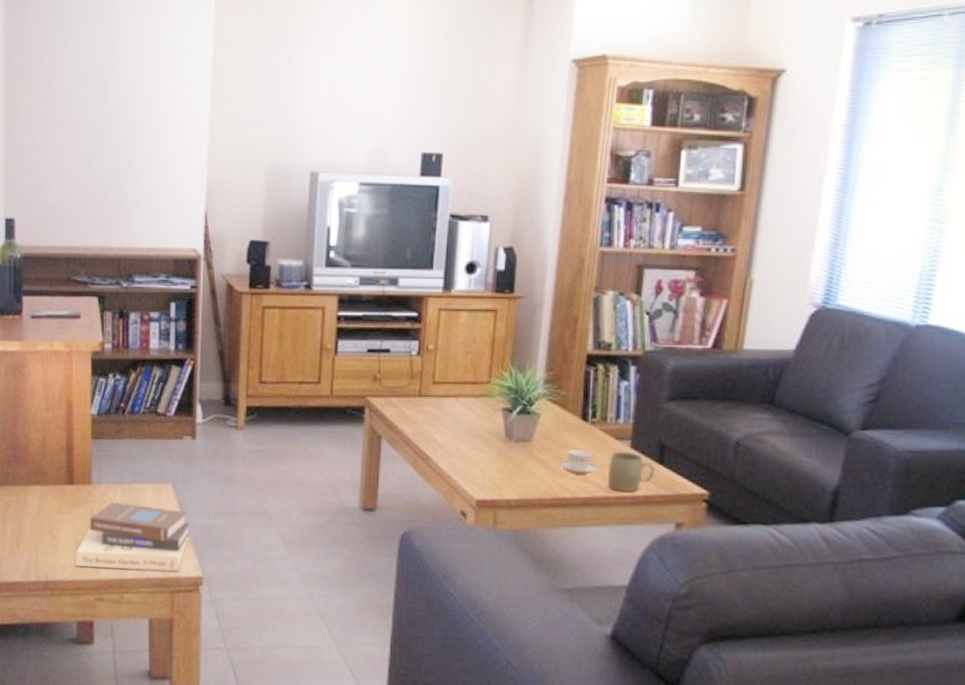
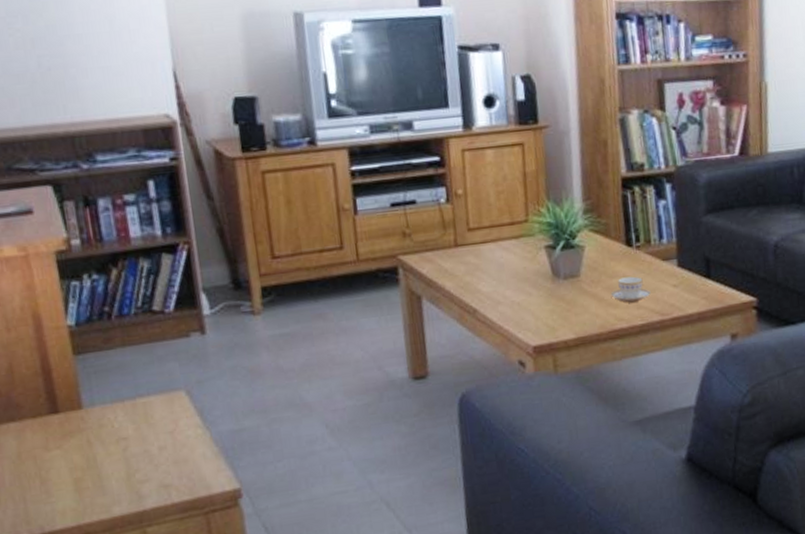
books: present [75,501,191,572] -> none [75,418,217,509]
mug: present [608,451,655,492] -> none [659,270,704,313]

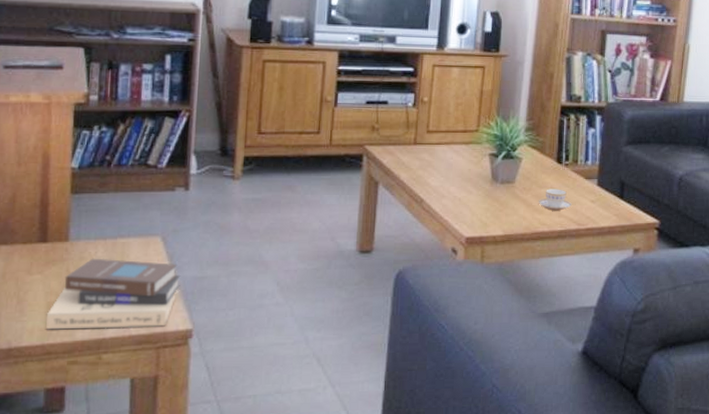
books: none [75,418,217,509] -> present [45,258,181,330]

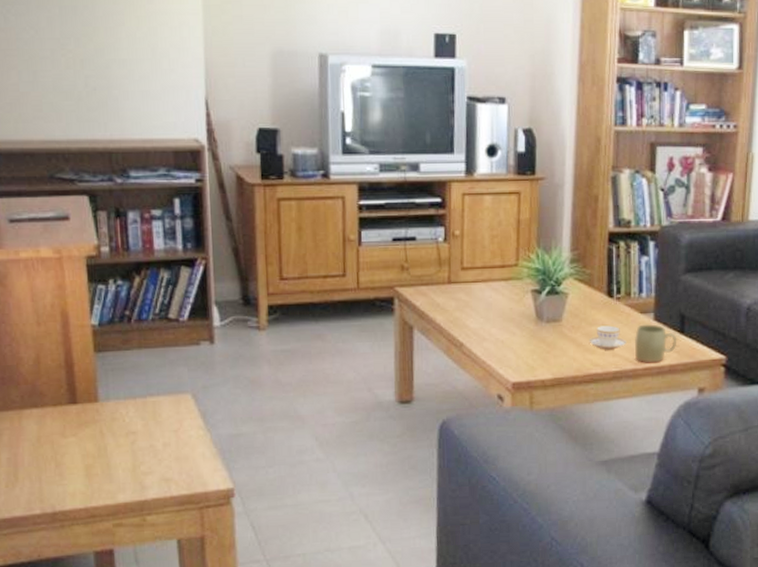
books: present [45,258,181,330] -> none [85,418,216,493]
mug: none [579,189,617,224] -> present [635,324,677,363]

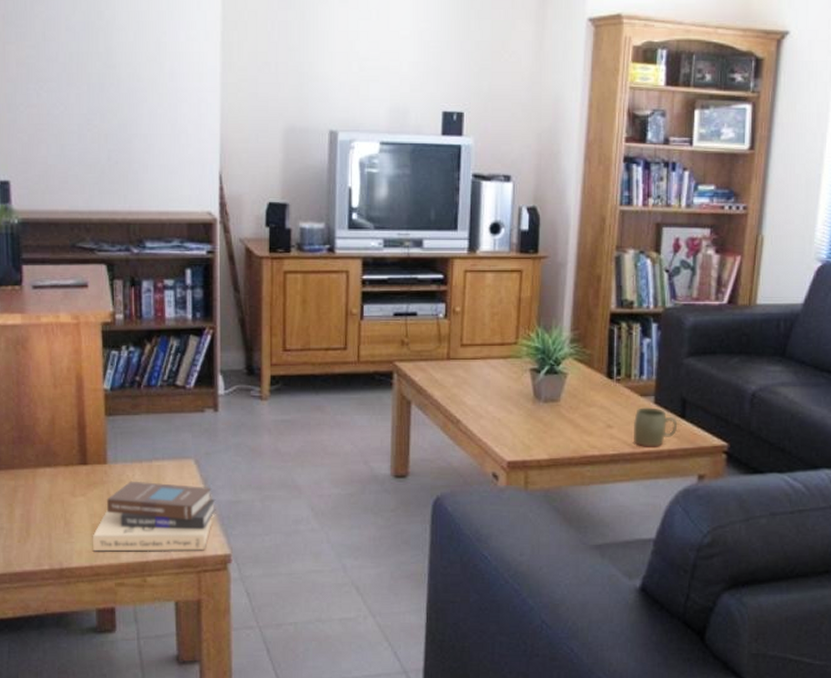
books: none [85,418,216,493] -> present [92,481,216,552]
teacup: present [589,325,627,350] -> none [586,407,625,432]

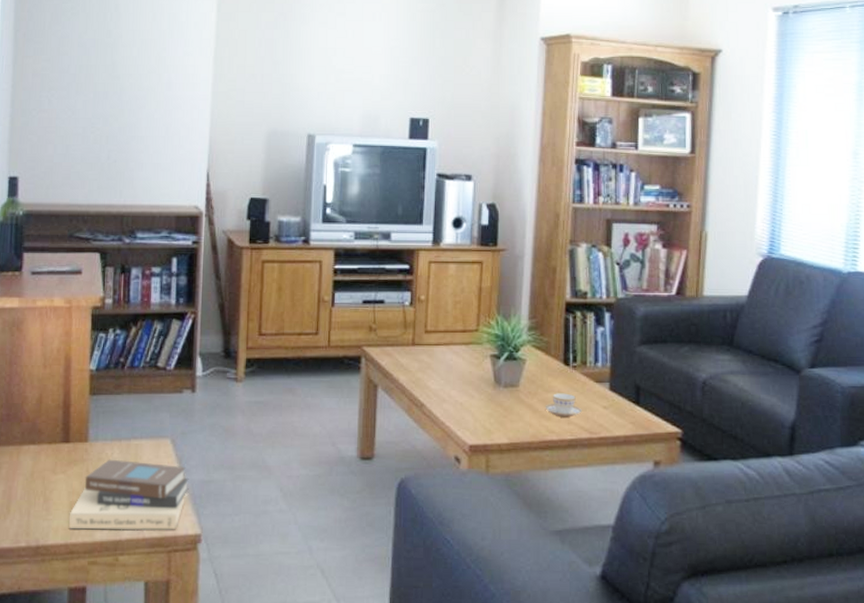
teacup: none [586,407,625,432] -> present [545,393,582,418]
mug: present [634,407,678,447] -> none [590,394,633,433]

